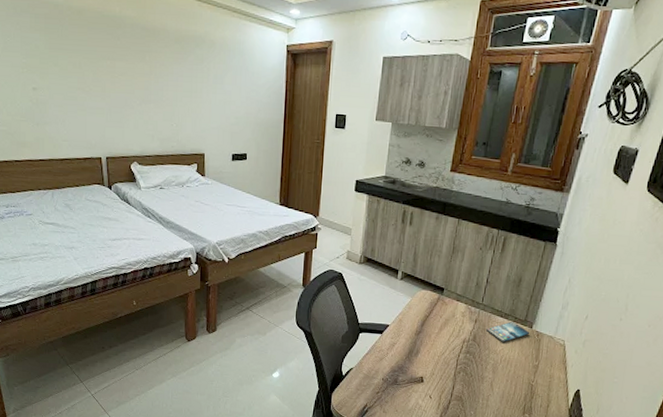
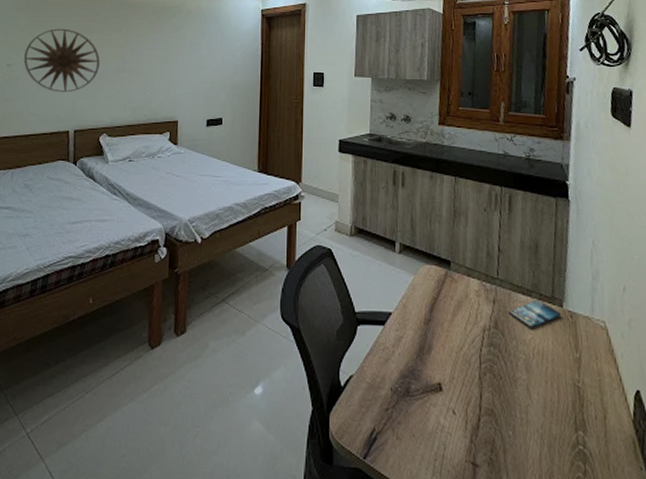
wall art: none [49,52,125,120] -> present [23,28,100,92]

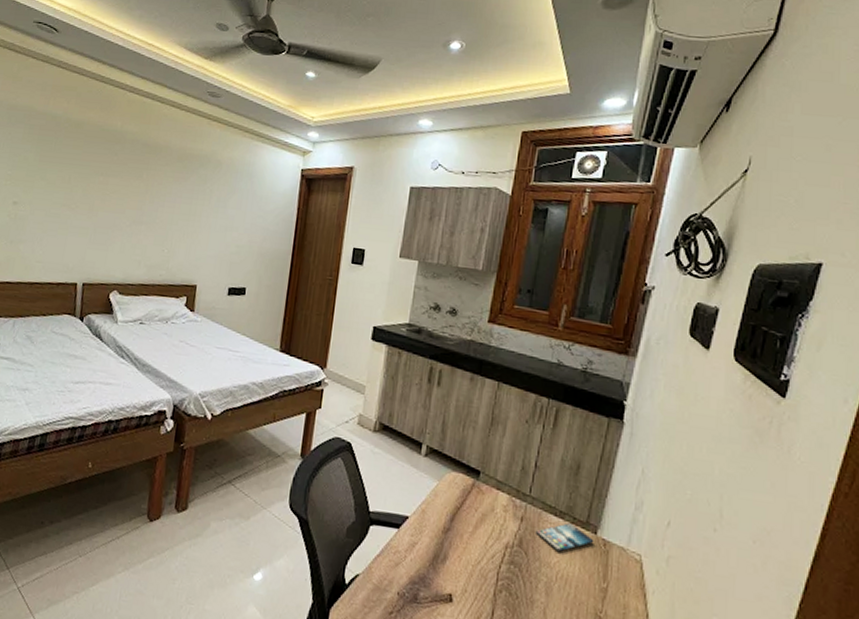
wall art: present [23,28,100,92] -> none [31,166,116,241]

